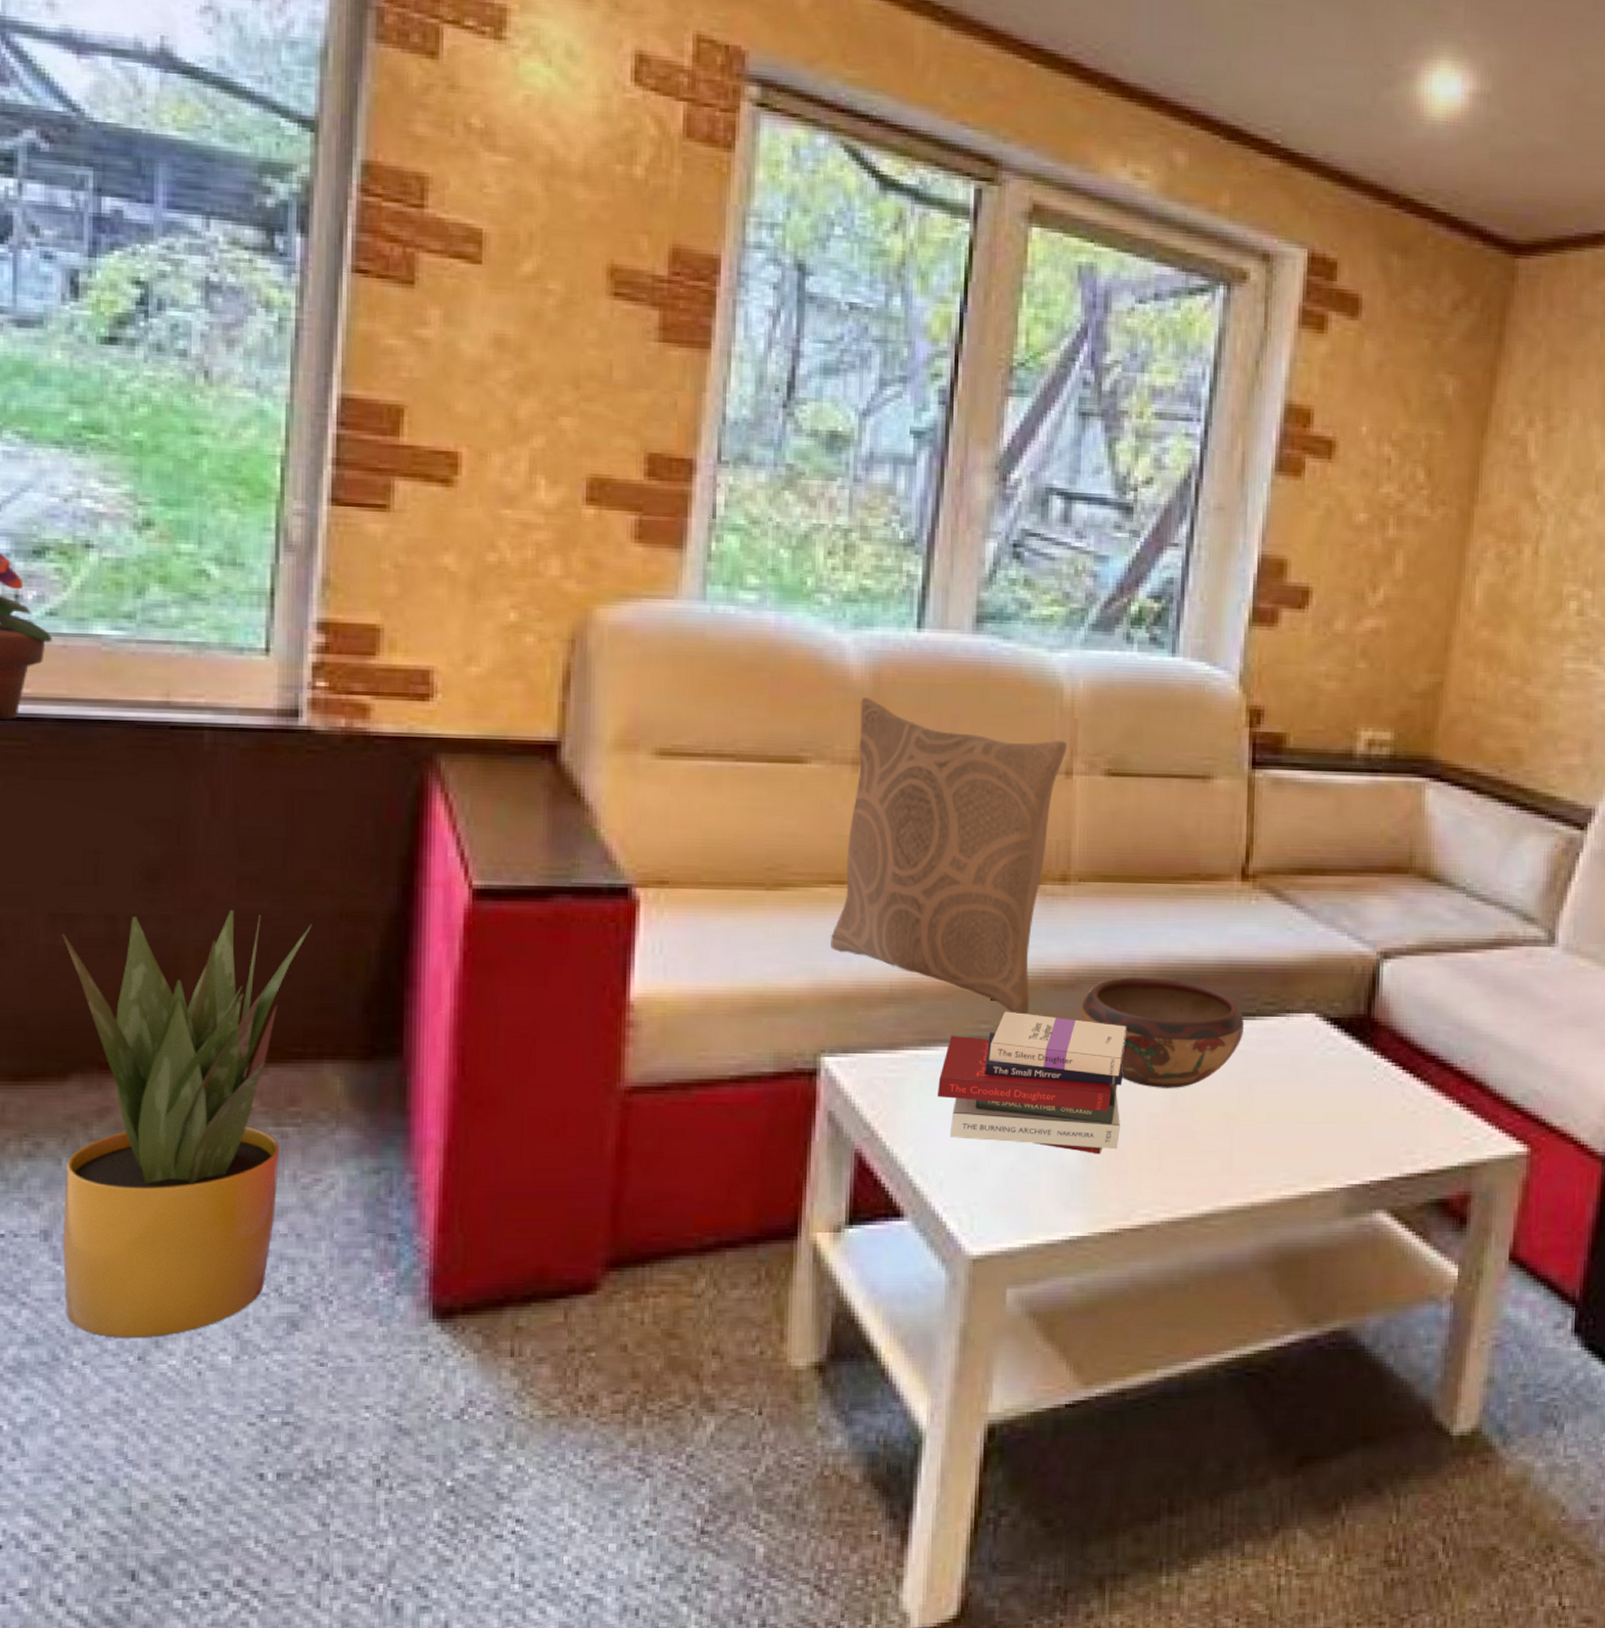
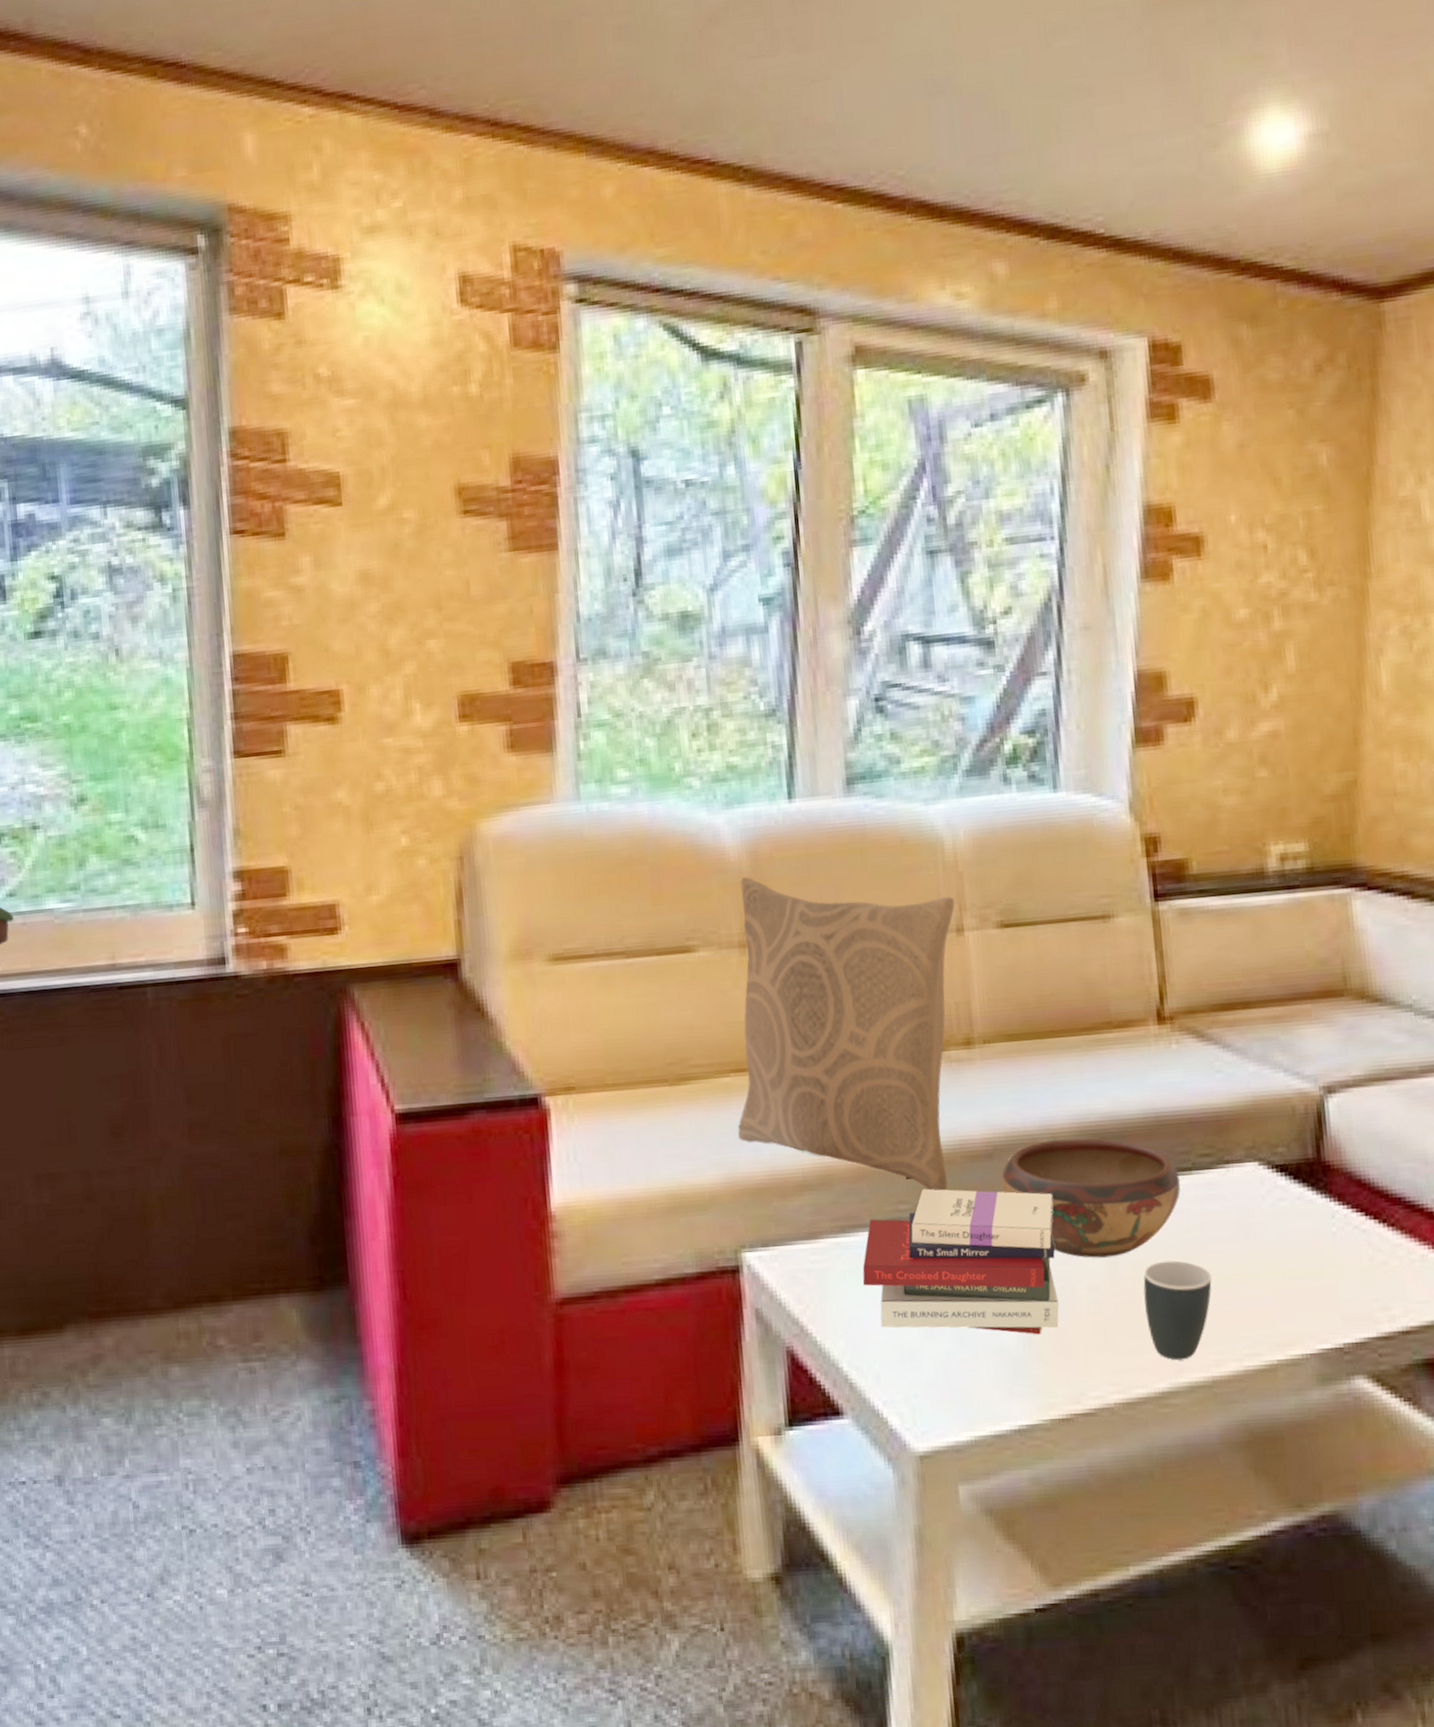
planter: present [62,909,312,1338] -> none [47,1155,257,1576]
mug: none [1199,1096,1262,1186] -> present [1143,1260,1212,1360]

